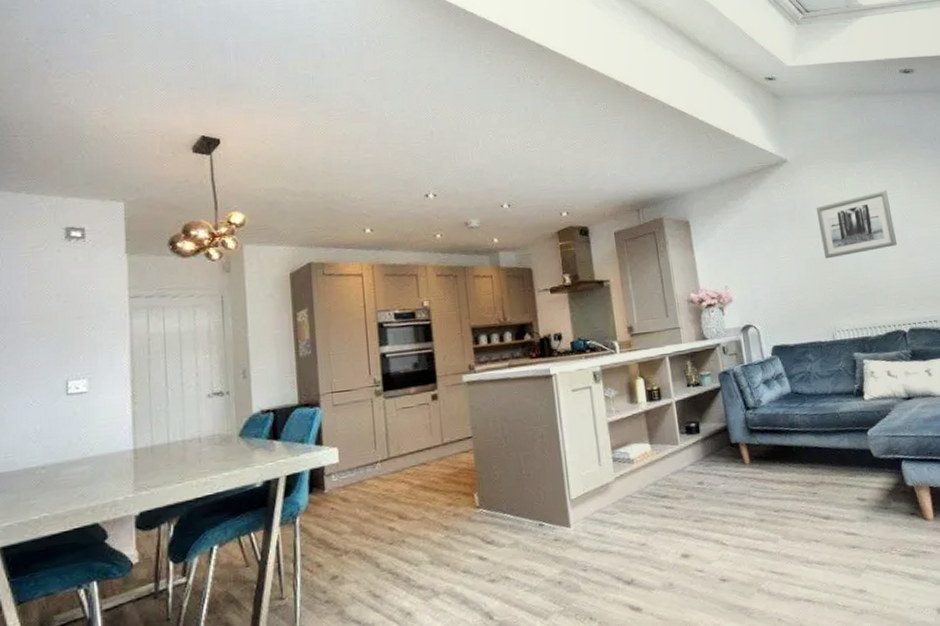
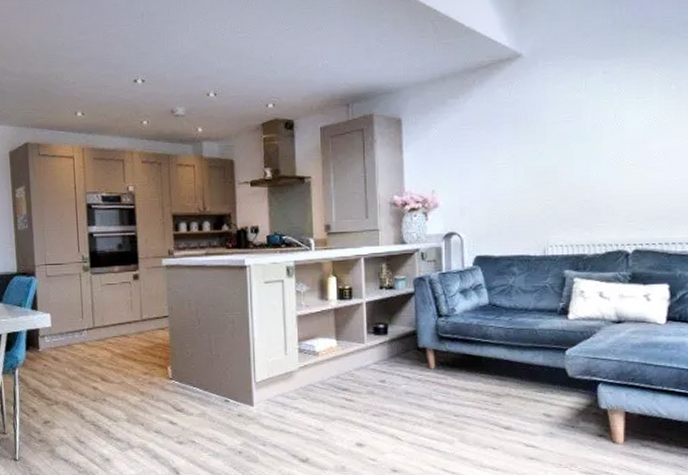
wall art: present [816,190,897,259] -> none [547,93,637,168]

